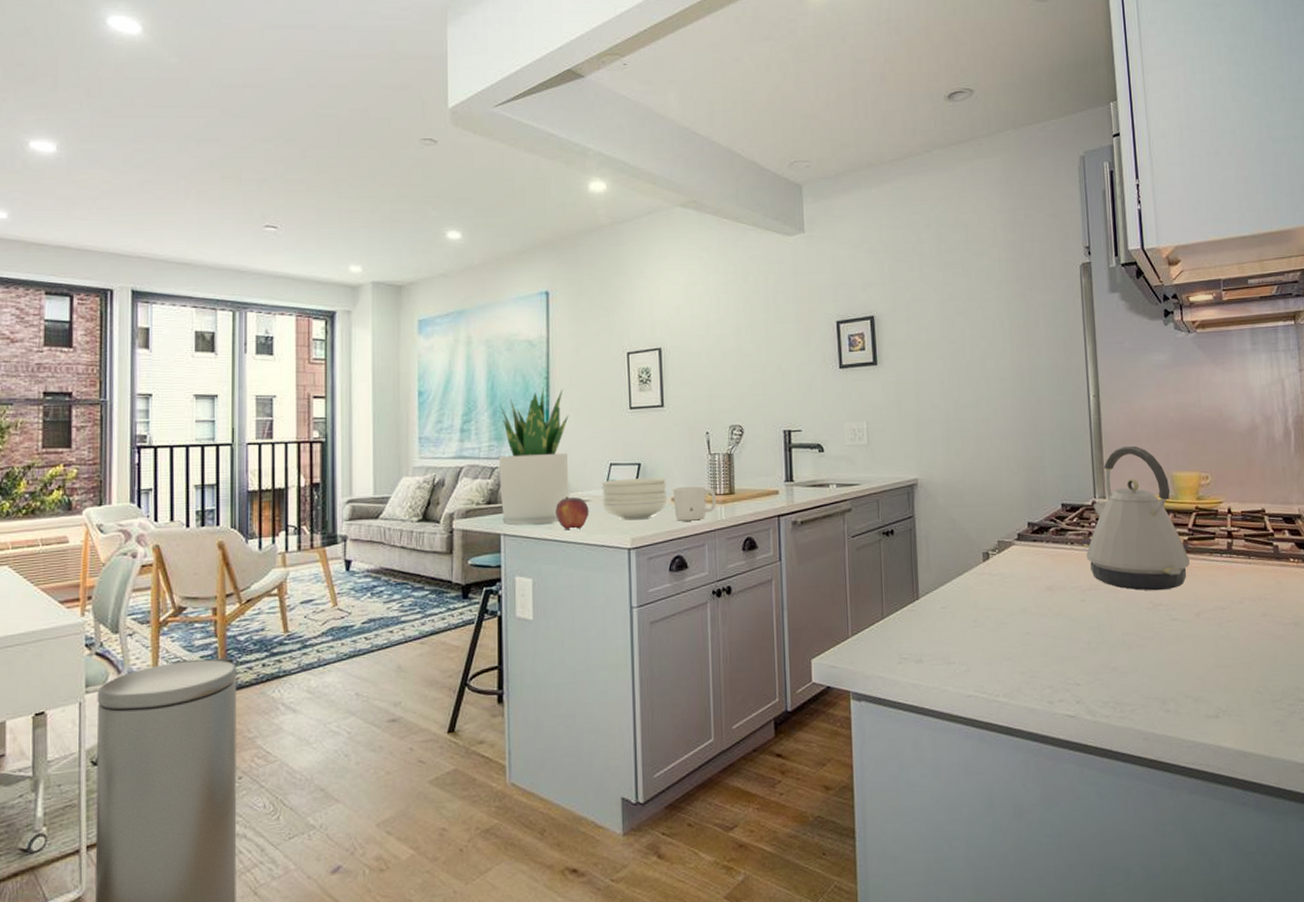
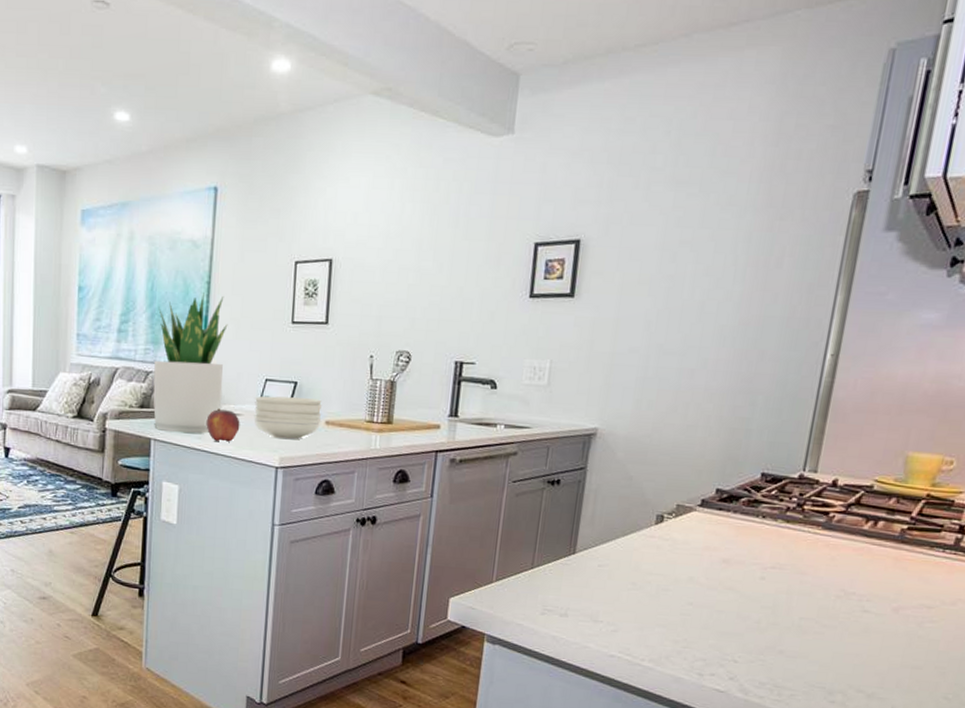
mug: present [672,485,716,521] -> none [327,410,373,447]
kettle: present [1086,445,1190,591] -> none [777,416,903,580]

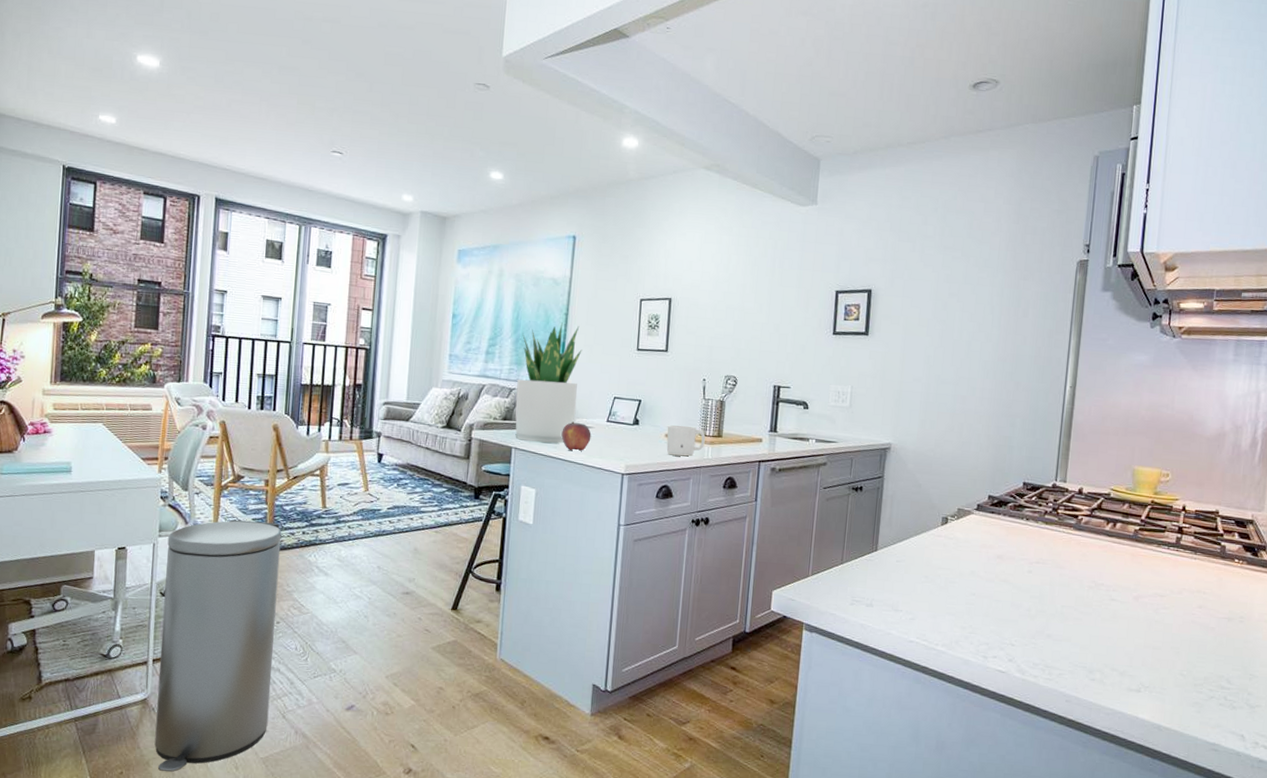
bowl: present [254,396,322,440] -> none [603,411,662,450]
mug: none [327,410,373,447] -> present [666,425,705,457]

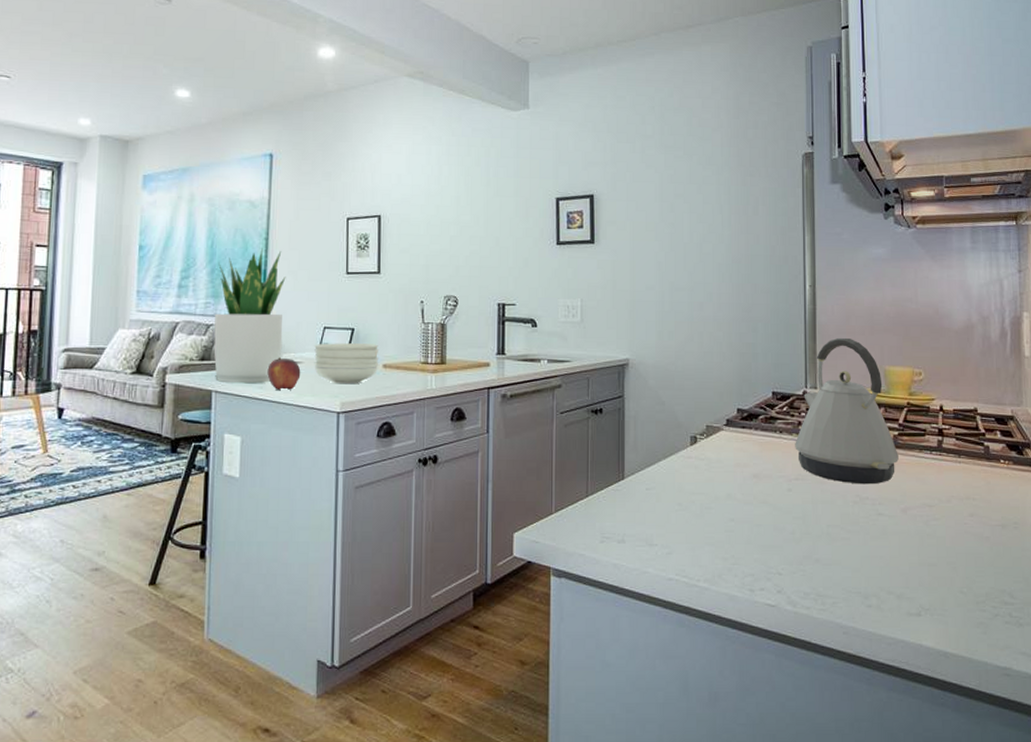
bowl: none [603,411,662,450] -> present [314,343,379,384]
mug: present [666,425,705,457] -> none [384,353,427,388]
kettle: none [1039,436,1137,573] -> present [795,337,899,485]

